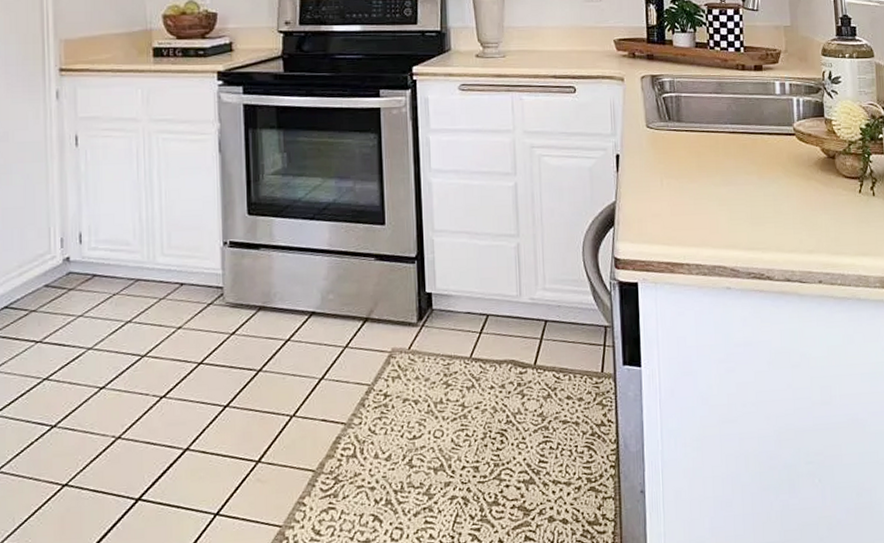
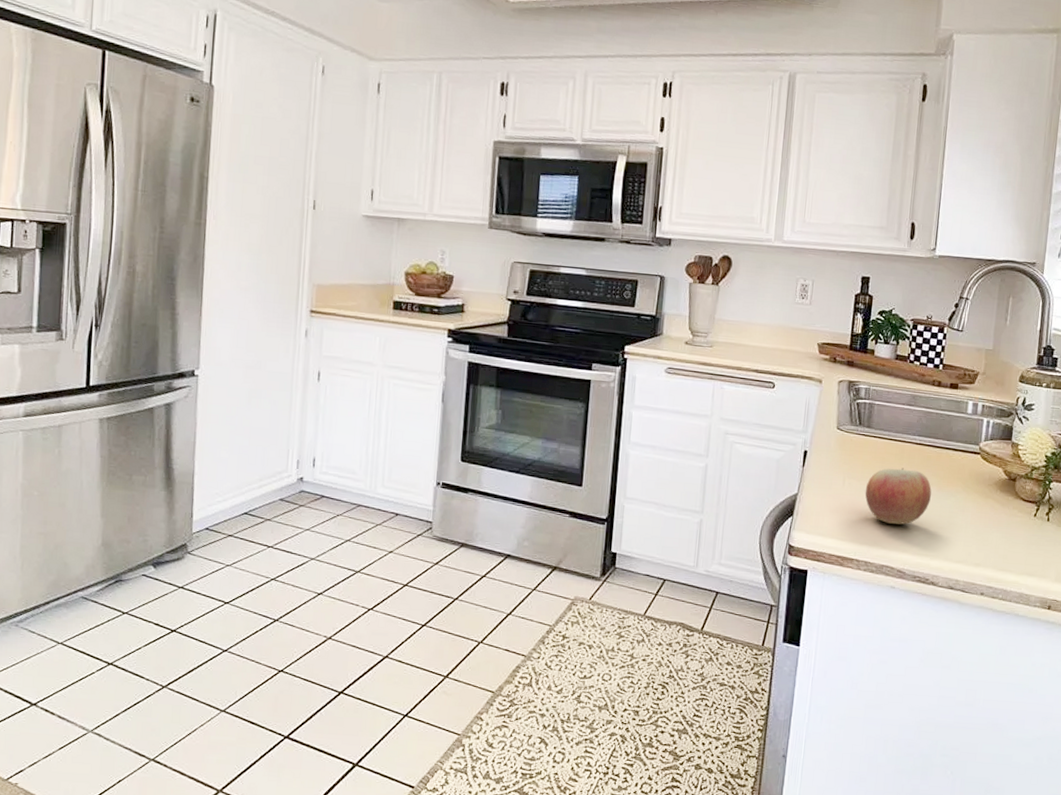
apple: none [685,159,753,221] -> present [865,468,932,525]

